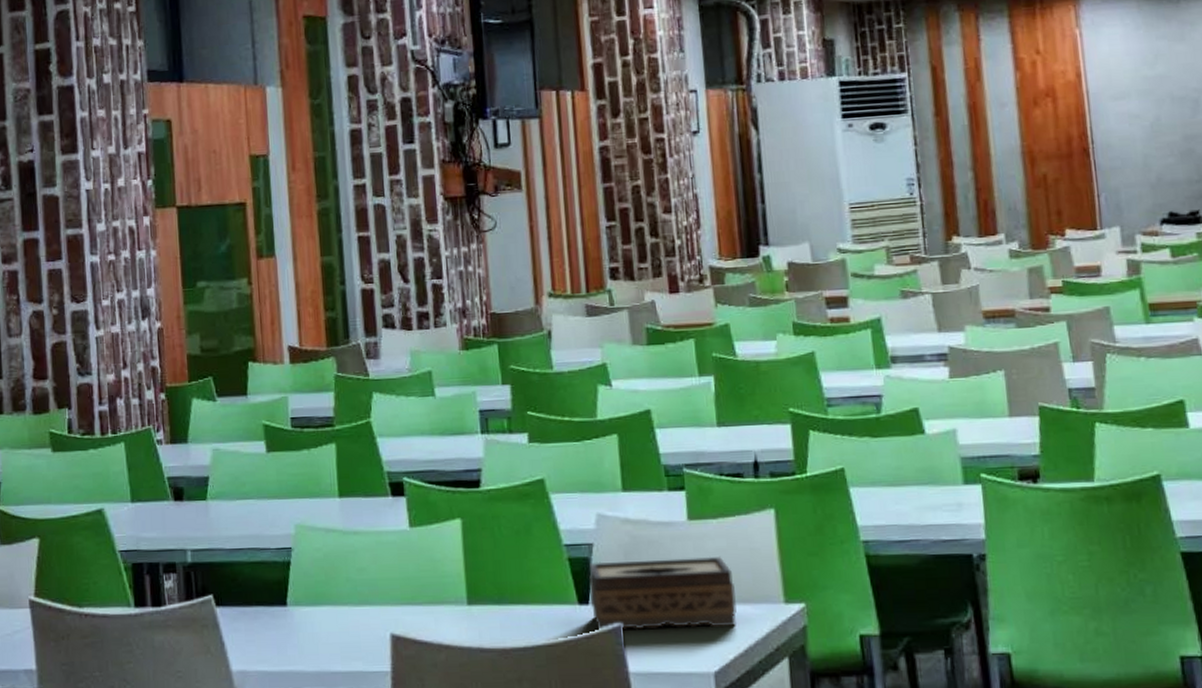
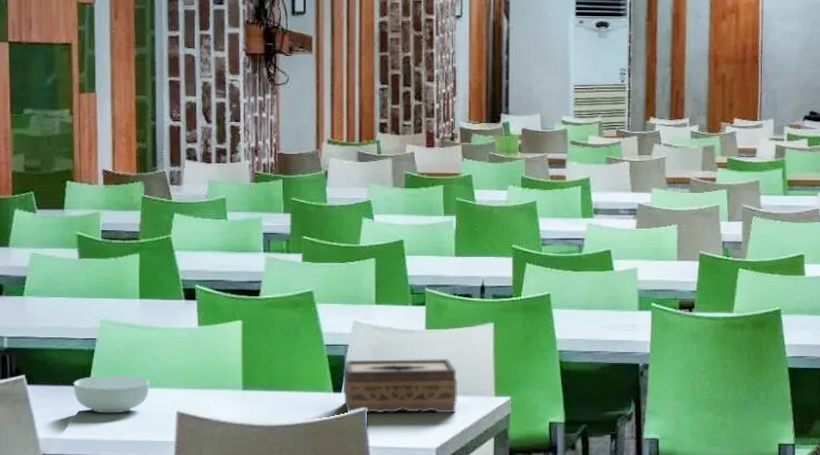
cereal bowl: none [267,590,357,639] -> present [73,374,150,414]

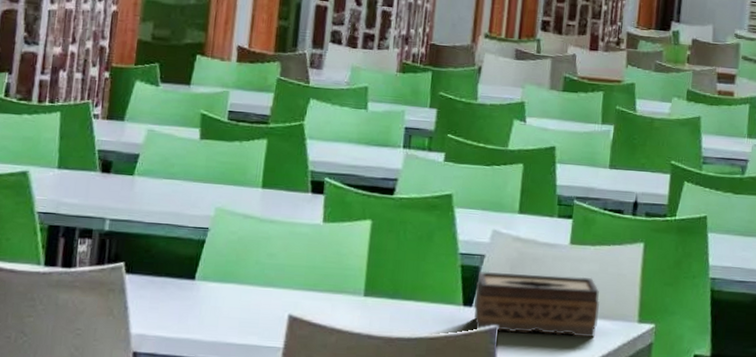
cereal bowl: present [73,374,150,414] -> none [176,268,263,312]

